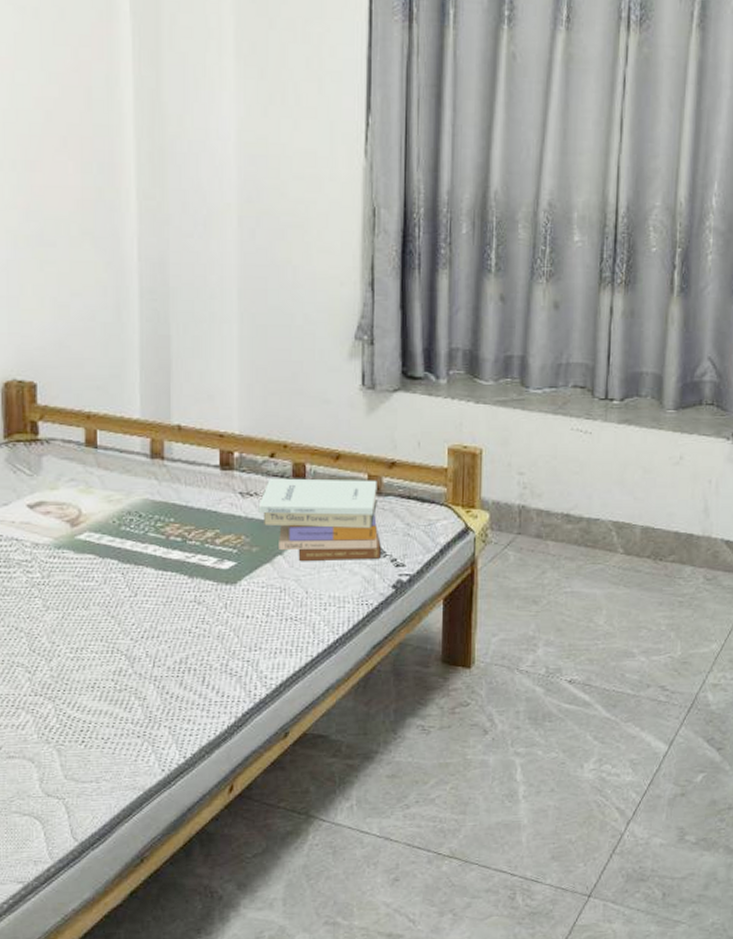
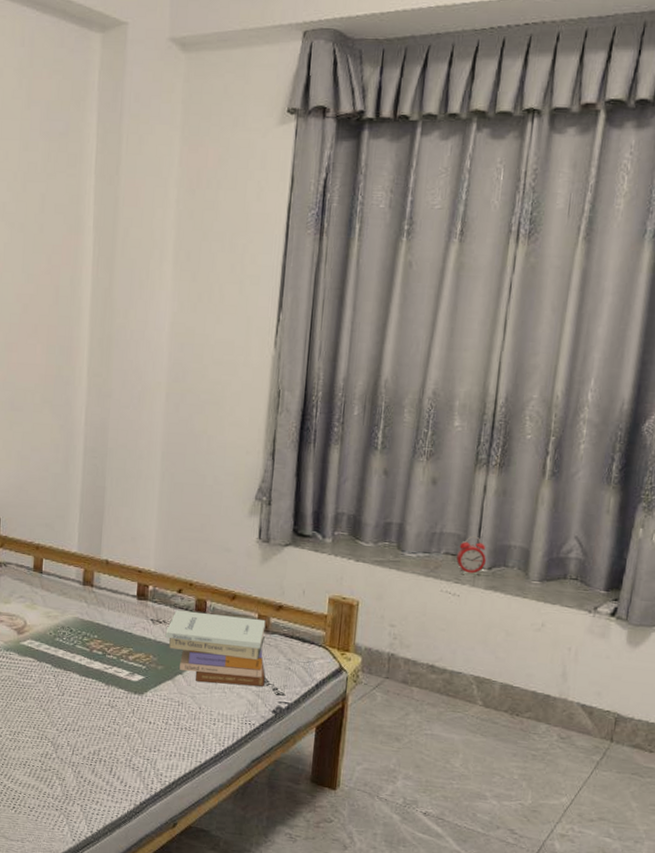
alarm clock: none [586,364,617,408] -> present [456,536,486,575]

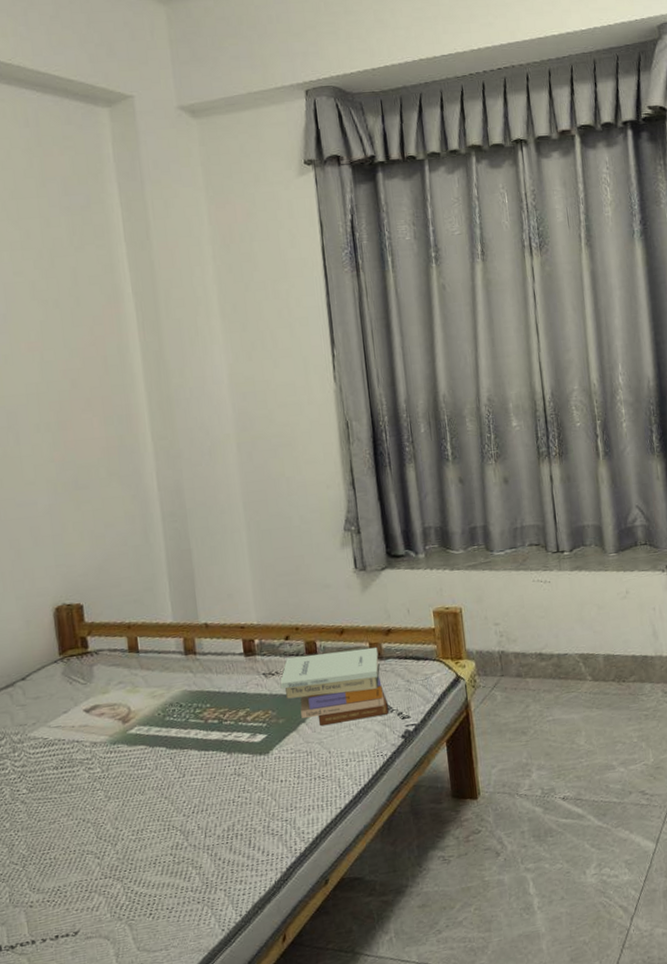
alarm clock: present [456,536,486,575] -> none [540,523,567,561]

